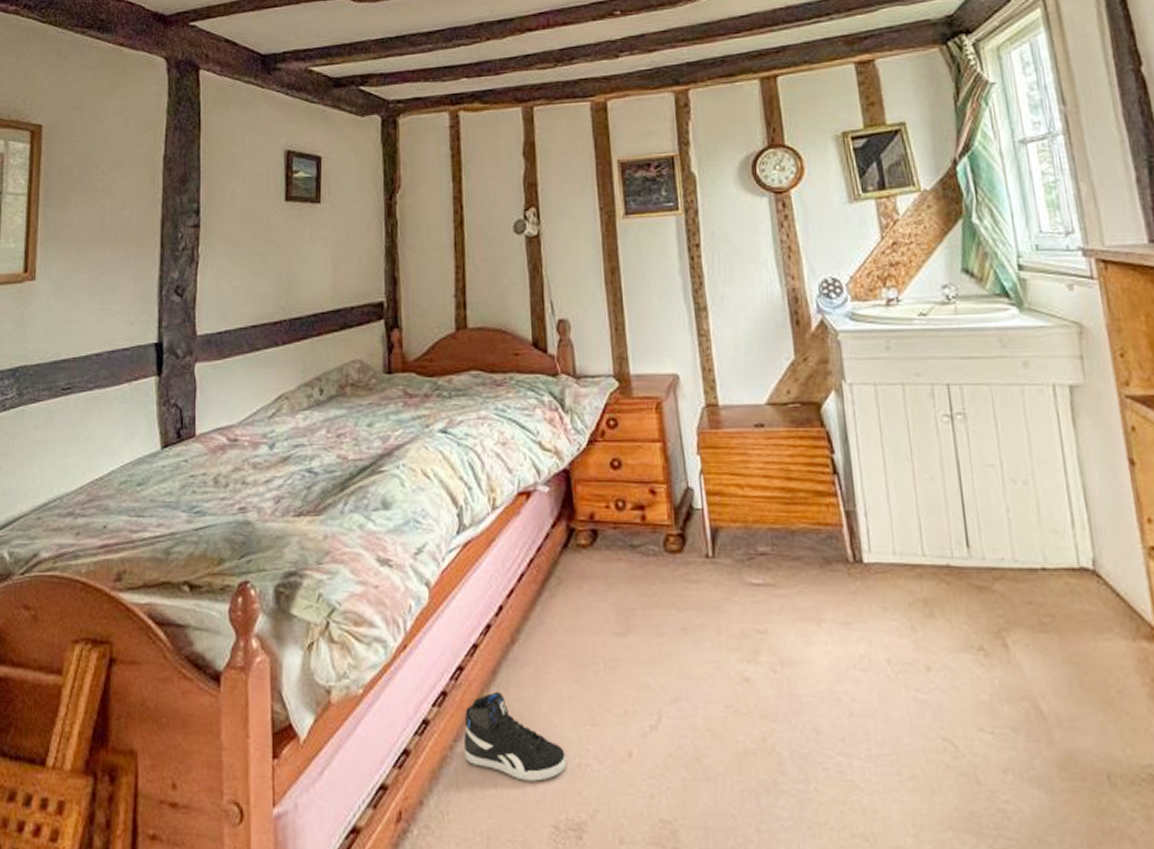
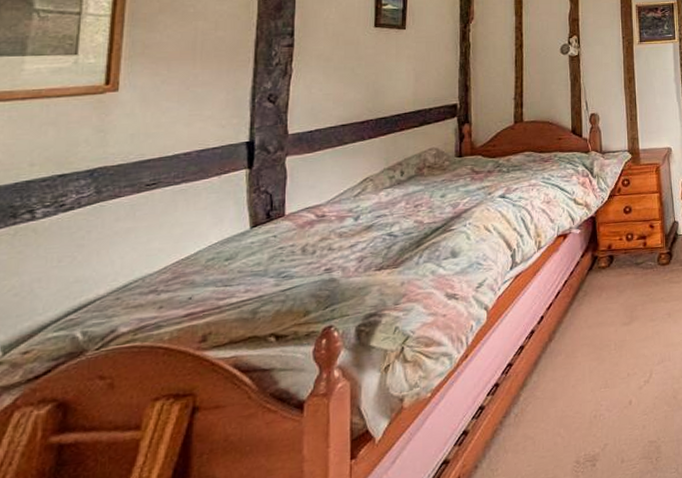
sneaker: present [463,691,567,782] -> none [510,376,587,435]

